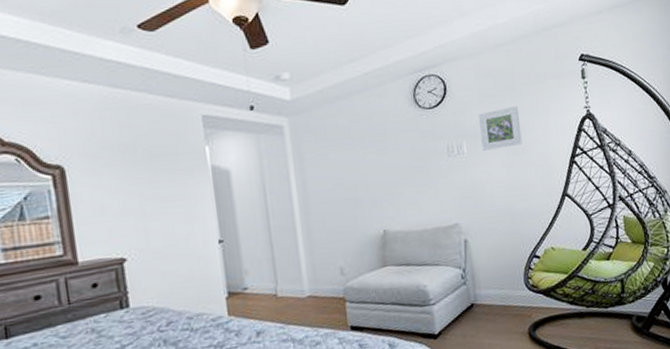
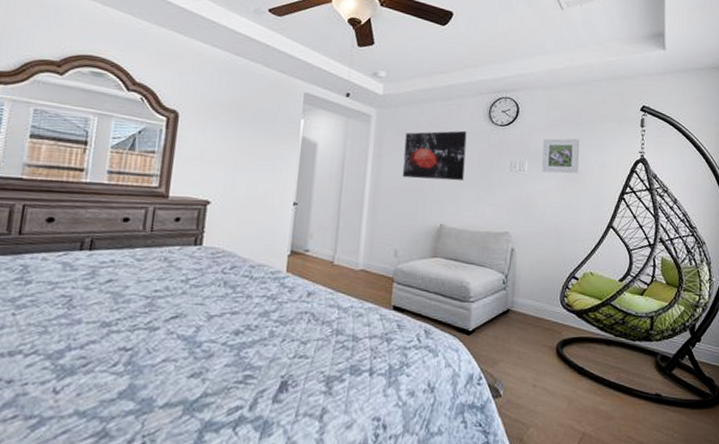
wall art: none [326,122,400,188] -> present [402,130,467,181]

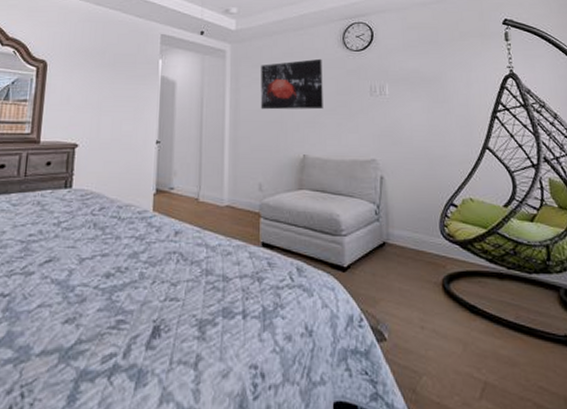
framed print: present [542,138,580,174] -> none [402,57,444,95]

